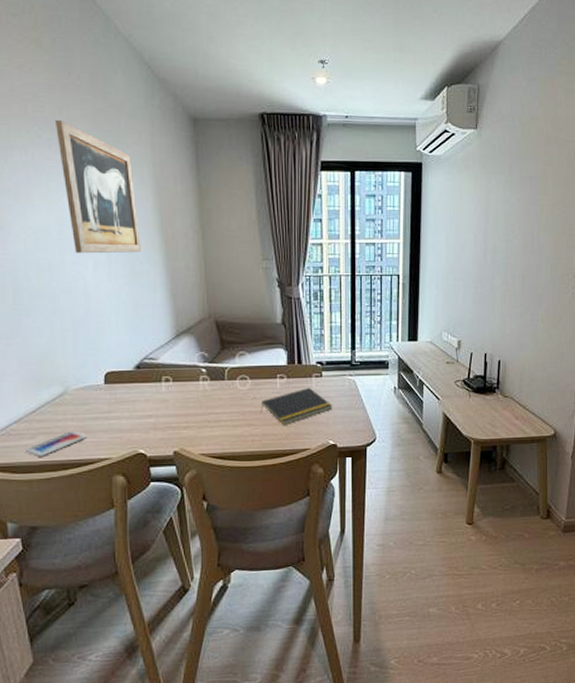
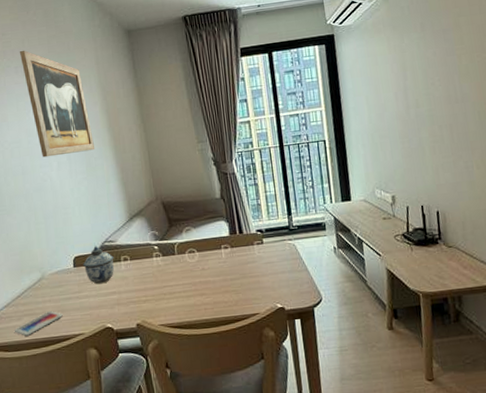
lidded jar: none [116,362,154,405] -> present [83,246,114,285]
notepad: present [260,387,332,425] -> none [210,254,276,292]

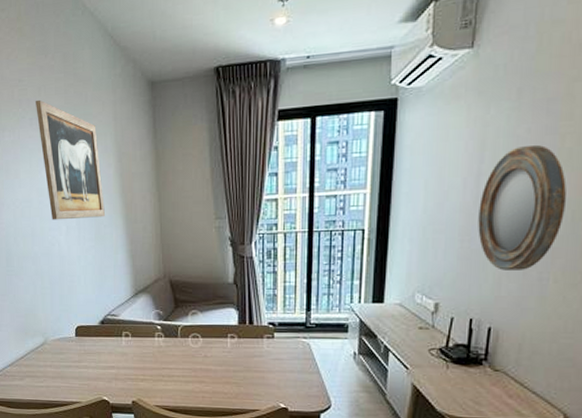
smartphone: present [14,311,63,336] -> none [16,376,62,396]
lidded jar: present [83,246,114,285] -> none [84,318,115,357]
home mirror: none [410,63,474,163] -> present [478,144,567,270]

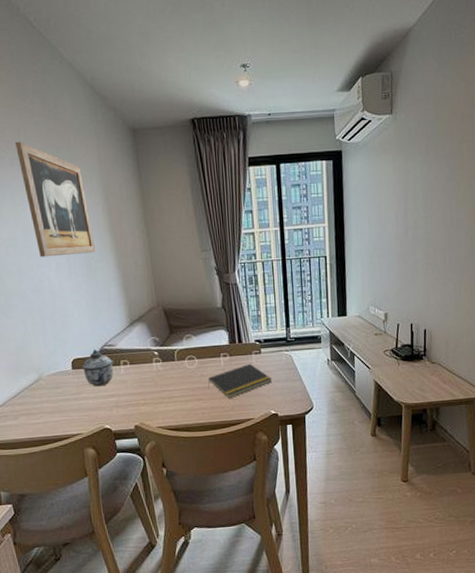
lidded jar: none [84,318,115,357] -> present [81,349,114,387]
notepad: none [211,348,284,384] -> present [208,363,272,398]
home mirror: present [478,144,567,270] -> none [408,188,466,284]

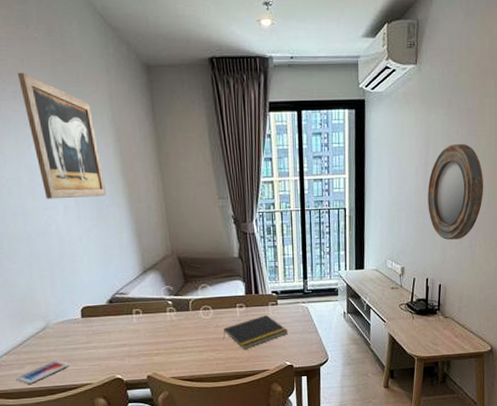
smartphone: none [10,411,60,435] -> present [15,361,69,384]
lidded jar: present [81,349,114,387] -> none [91,297,125,336]
home mirror: none [408,188,466,284] -> present [428,143,483,240]

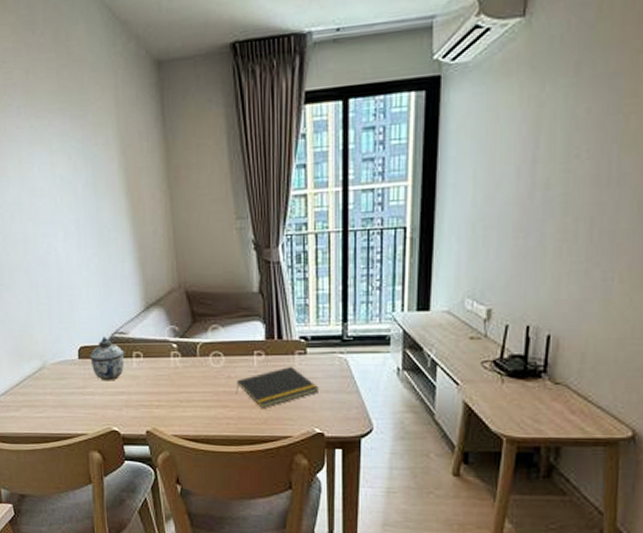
smartphone: present [15,361,69,384] -> none [11,405,64,429]
wall art: present [18,72,107,199] -> none [23,84,110,225]
lidded jar: none [91,297,125,336] -> present [89,337,125,381]
home mirror: present [428,143,483,240] -> none [534,126,632,270]

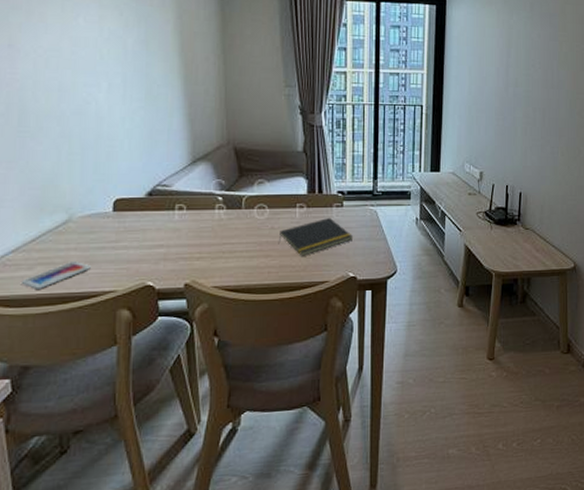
smartphone: none [11,405,64,429] -> present [20,262,91,289]
lidded jar: present [89,337,125,381] -> none [125,189,167,234]

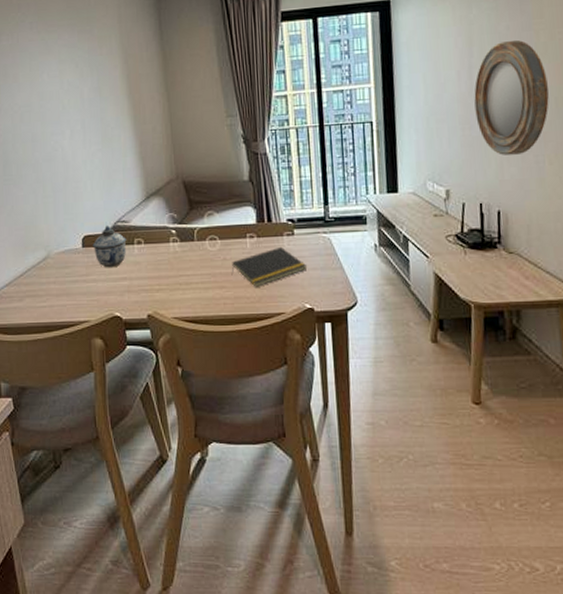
smartphone: present [20,262,91,289] -> none [14,294,68,319]
lidded jar: none [125,189,167,234] -> present [92,225,127,268]
home mirror: none [509,47,565,145] -> present [474,39,549,155]

